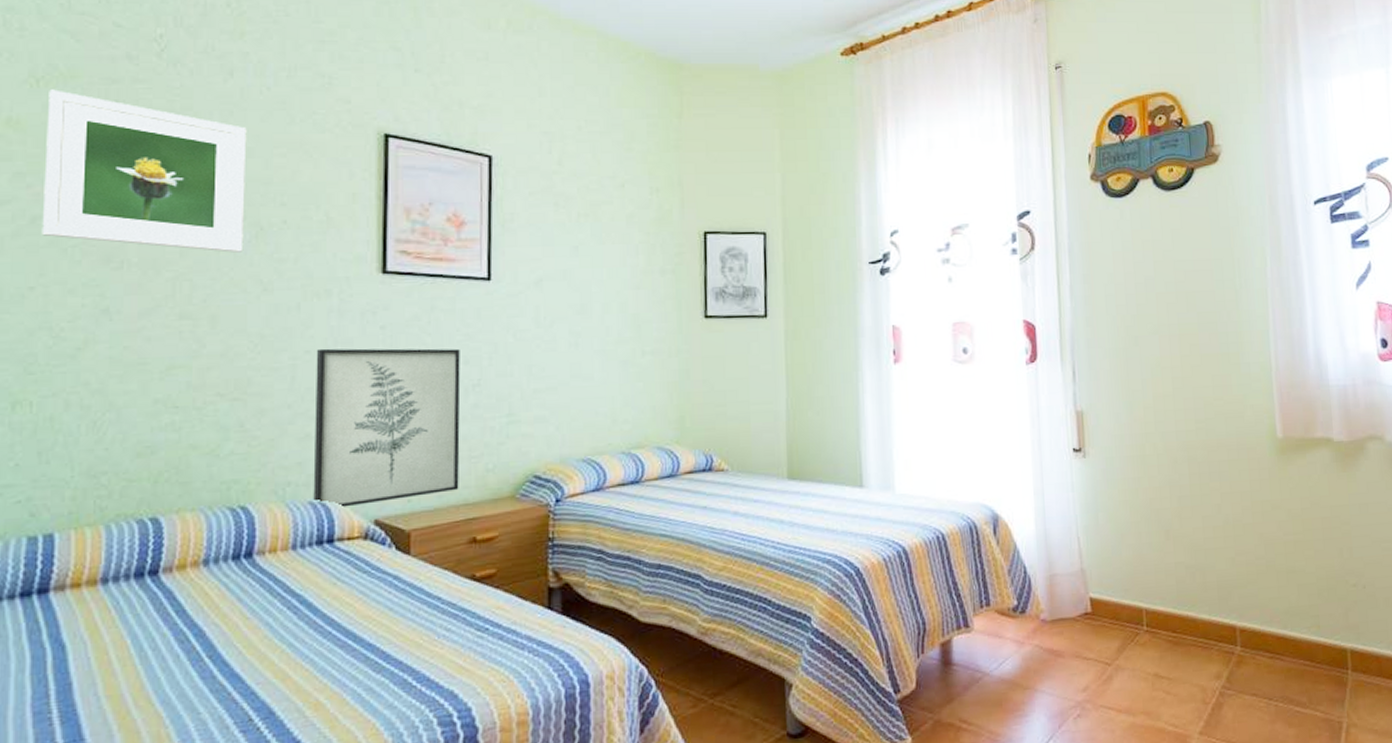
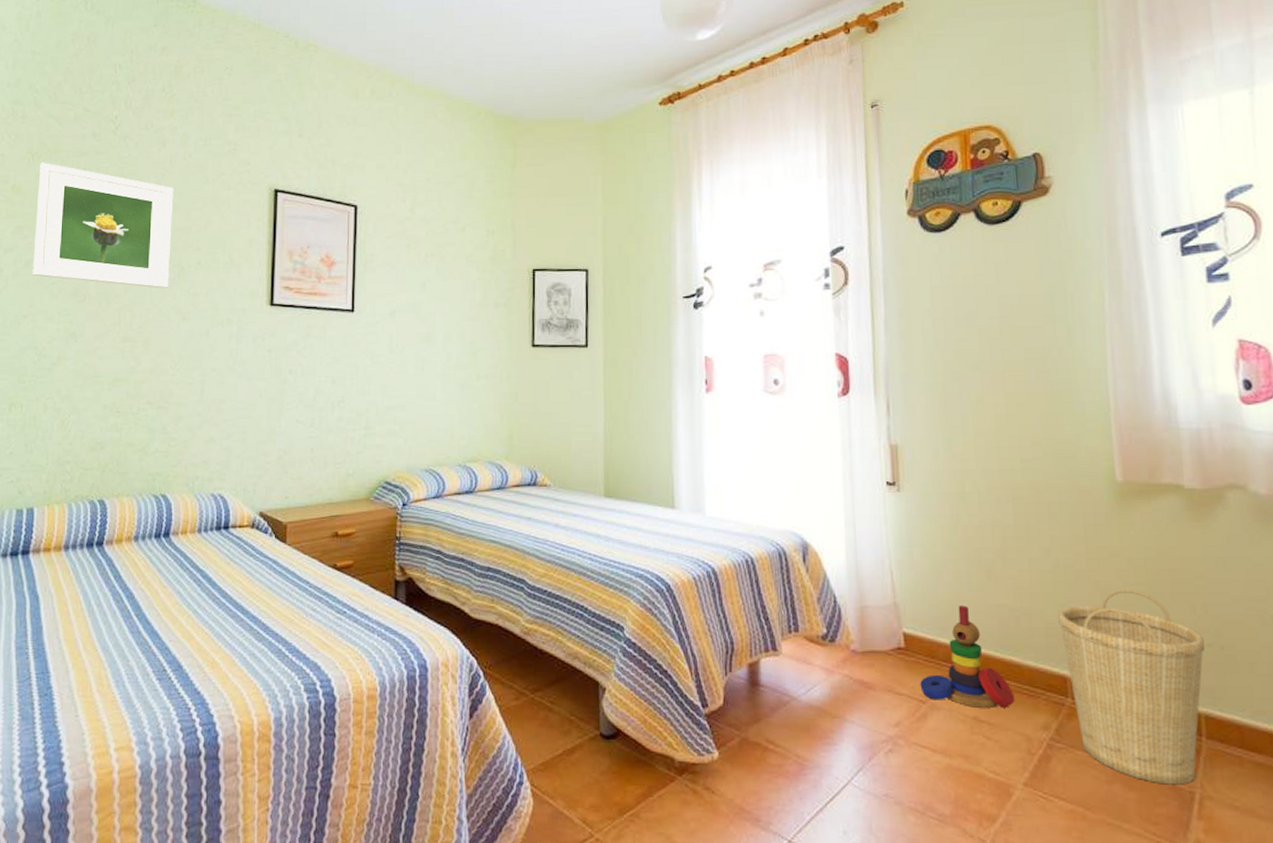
wall art: present [313,348,461,507] -> none [215,367,329,500]
stacking toy: none [1106,566,1191,665] -> present [920,605,1015,708]
basket: none [1227,538,1351,718] -> present [1057,589,1205,785]

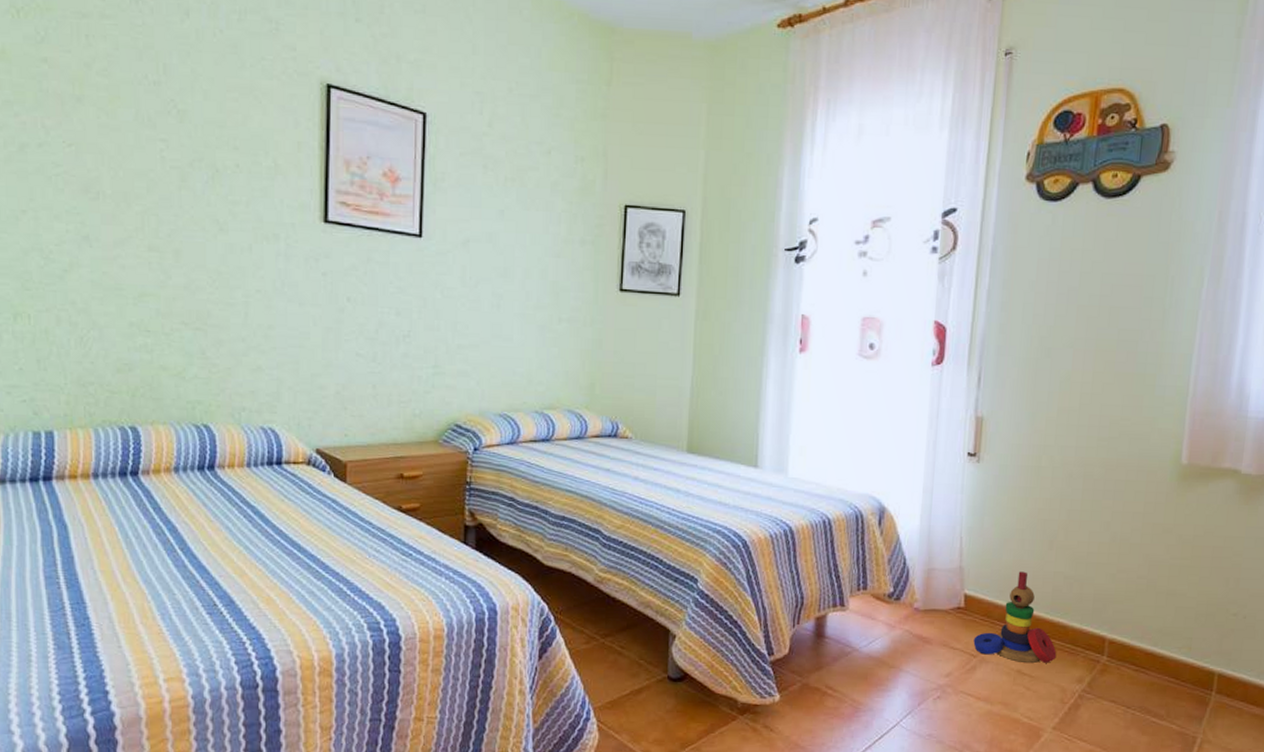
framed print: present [32,162,174,288] -> none [28,21,203,192]
basket: present [1057,589,1205,785] -> none [1106,562,1231,731]

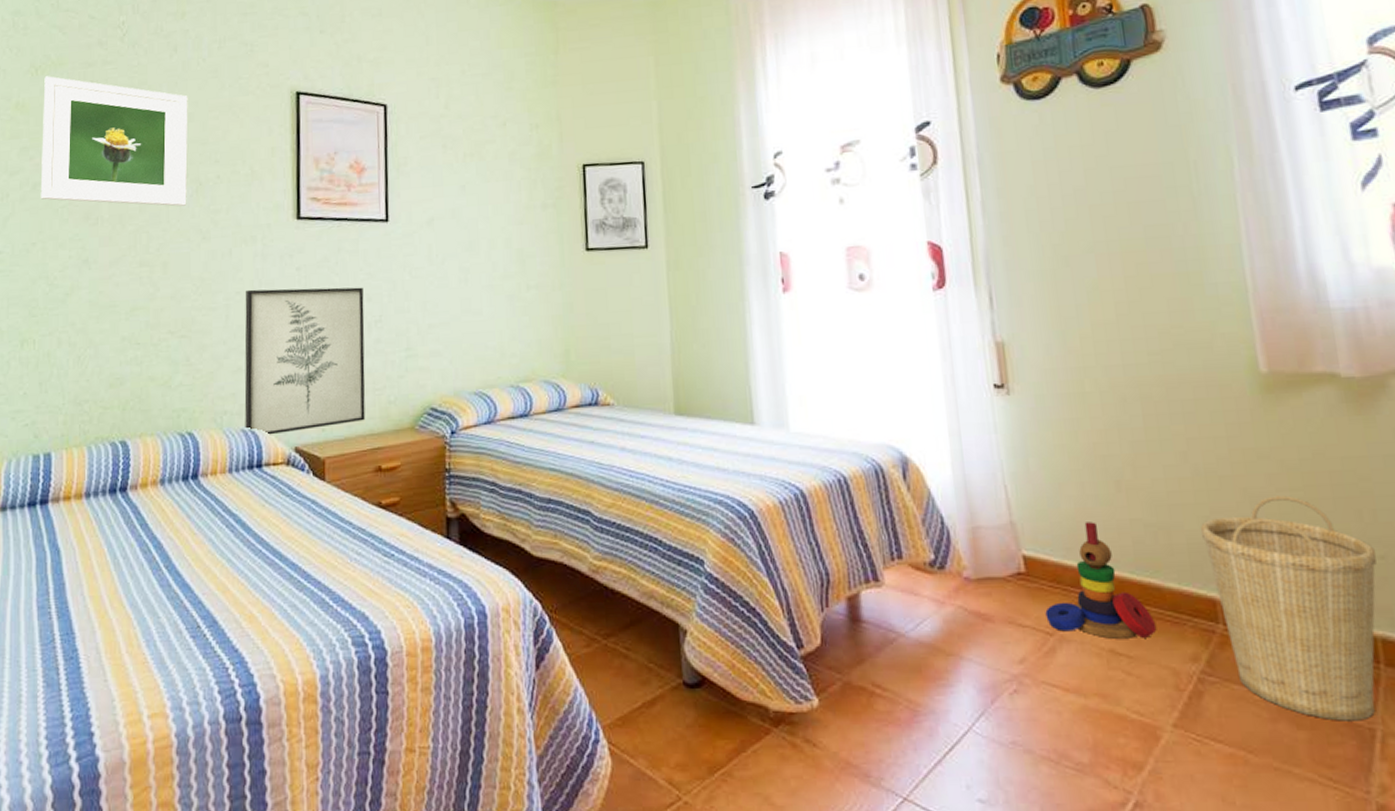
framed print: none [28,21,203,192] -> present [40,76,188,207]
wall art: none [264,289,393,435] -> present [244,287,366,435]
basket: none [1106,562,1231,731] -> present [1200,495,1377,721]

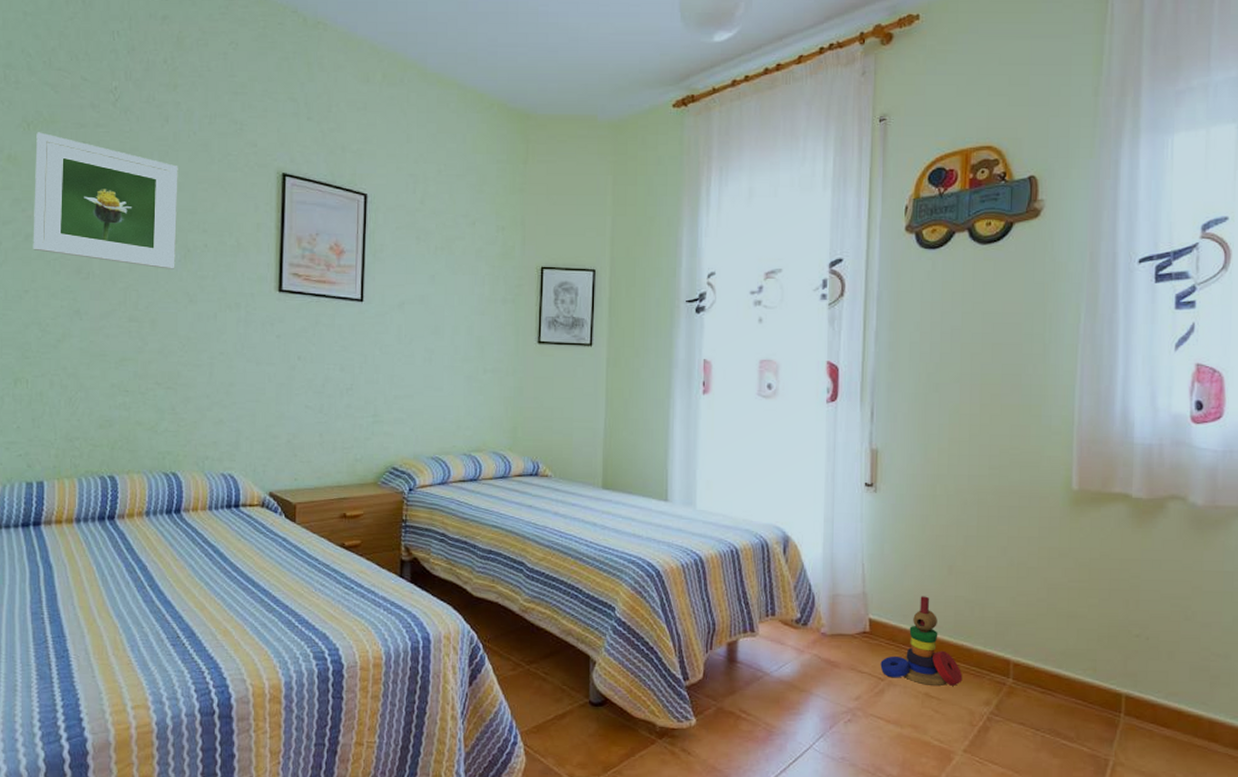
wall art: present [244,287,366,435] -> none [225,351,337,480]
basket: present [1200,495,1377,721] -> none [1007,585,1134,753]

